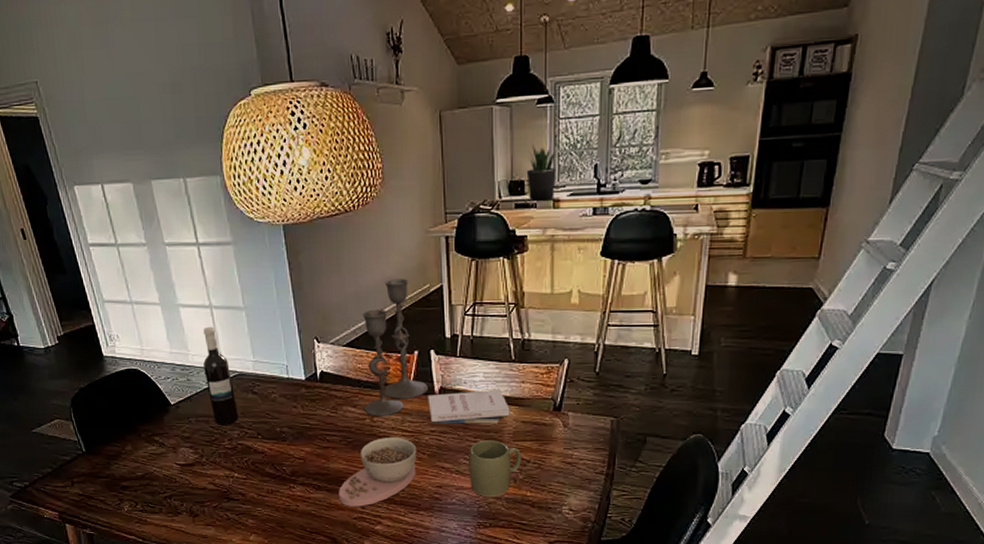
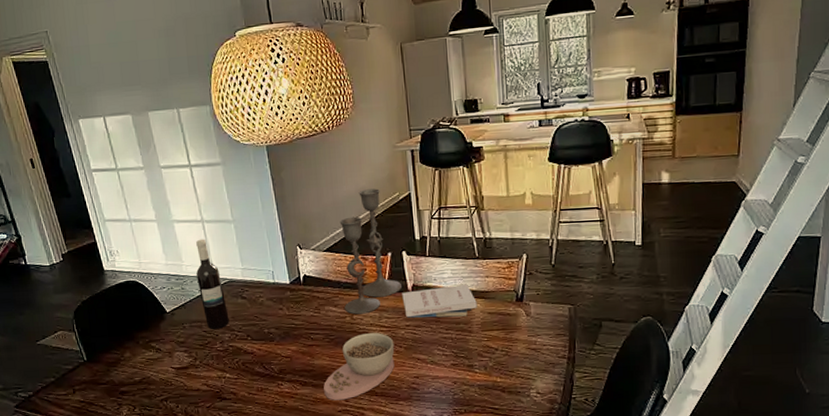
mug: present [469,440,521,498] -> none [442,331,490,386]
planter: present [526,144,556,201] -> none [478,68,505,116]

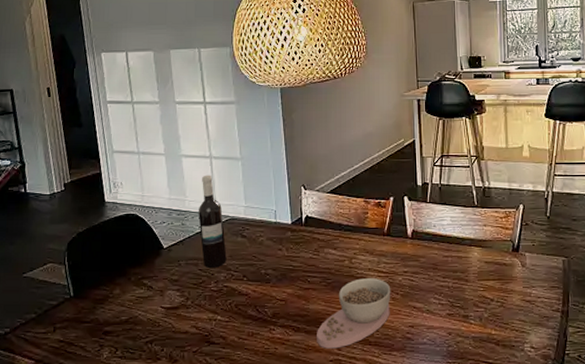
candlestick: present [339,188,403,315] -> none [344,134,403,258]
books: present [402,284,477,318] -> none [401,231,474,265]

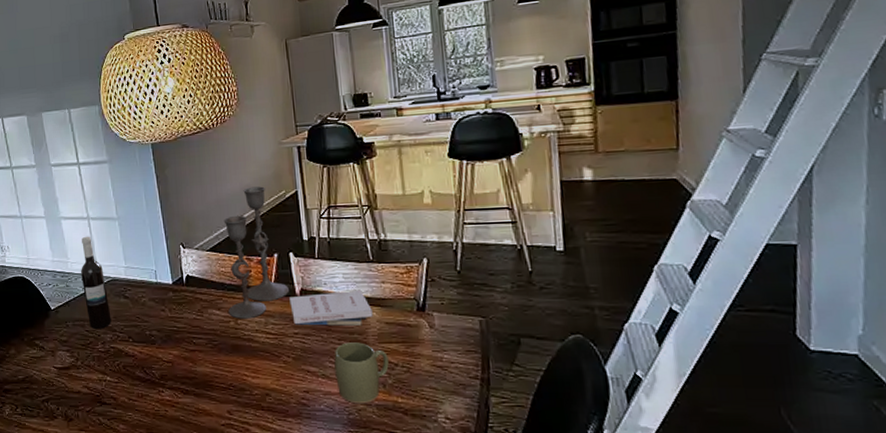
bowl: present [317,277,391,349] -> none [206,339,282,413]
candlestick: none [344,134,403,258] -> present [223,186,290,319]
books: none [401,231,474,265] -> present [289,289,373,326]
mug: none [438,280,486,337] -> present [334,342,389,404]

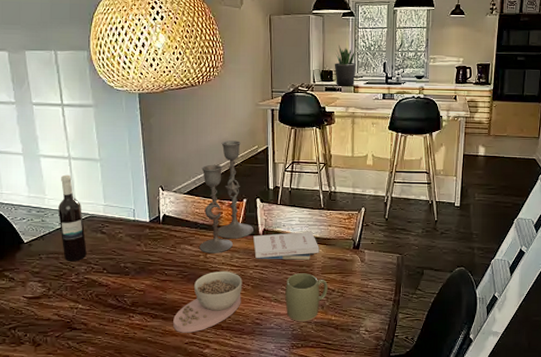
bowl: none [206,339,282,413] -> present [173,270,243,333]
planter: none [368,61,397,111] -> present [334,45,356,86]

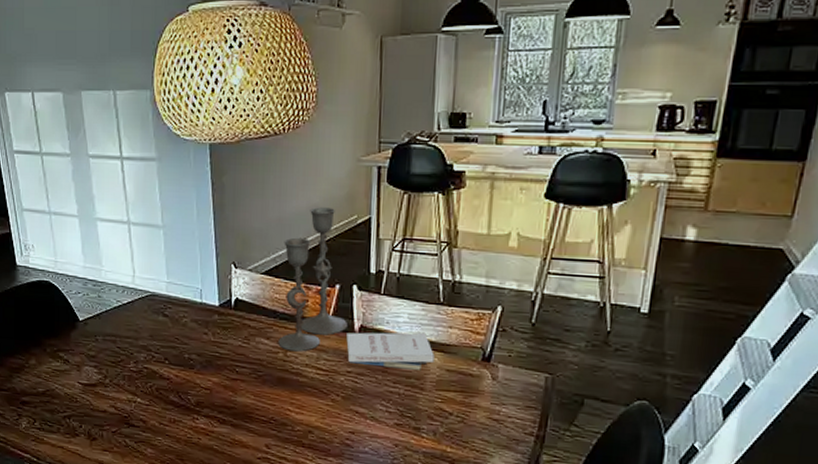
wine bottle: present [57,174,87,261] -> none [115,243,147,347]
bowl: present [173,270,243,333] -> none [244,374,331,447]
mug: present [285,273,328,322] -> none [385,386,444,451]
planter: present [334,45,356,86] -> none [469,76,502,135]

